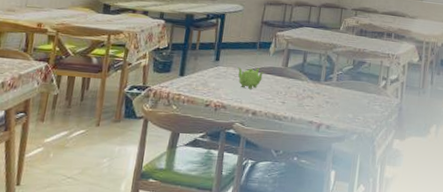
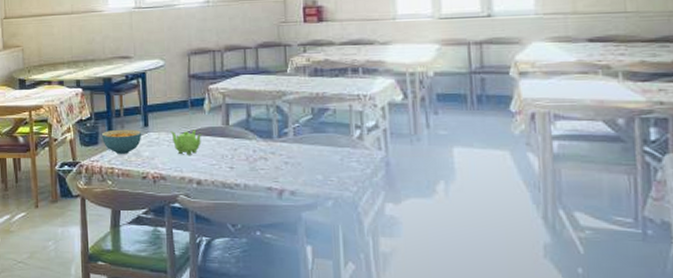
cereal bowl: none [175,60,213,83] -> present [102,129,142,154]

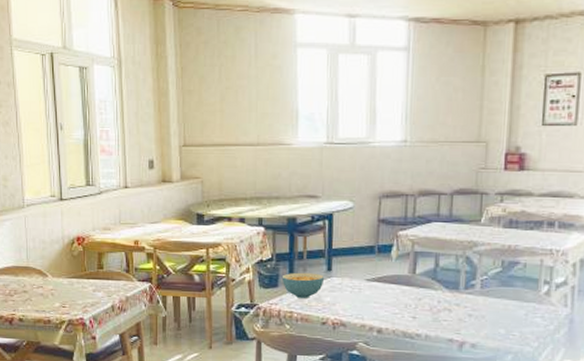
teapot: present [170,130,202,155] -> none [354,277,387,303]

